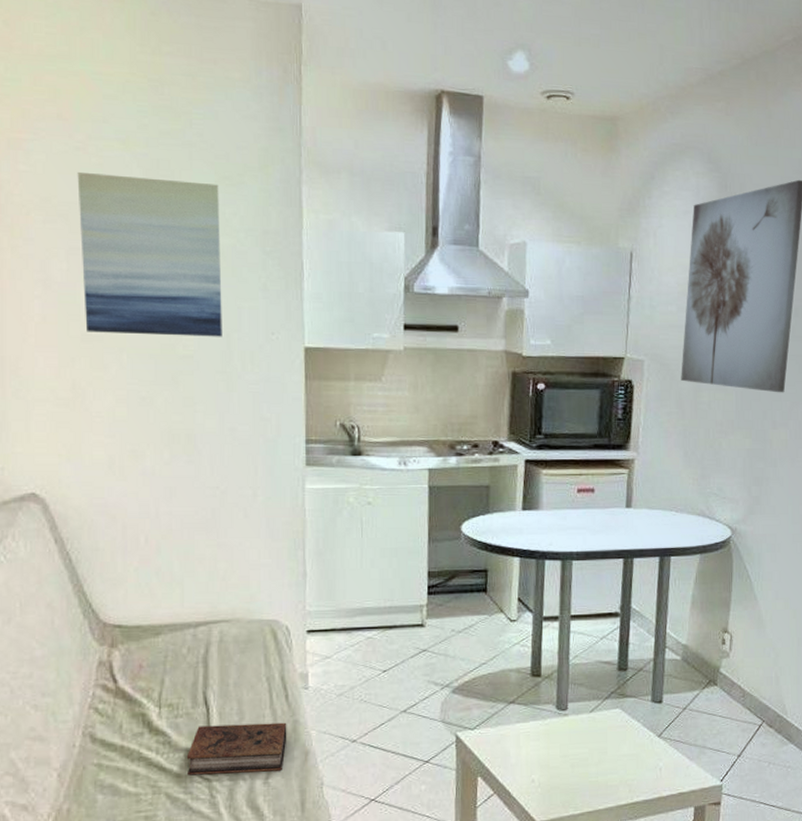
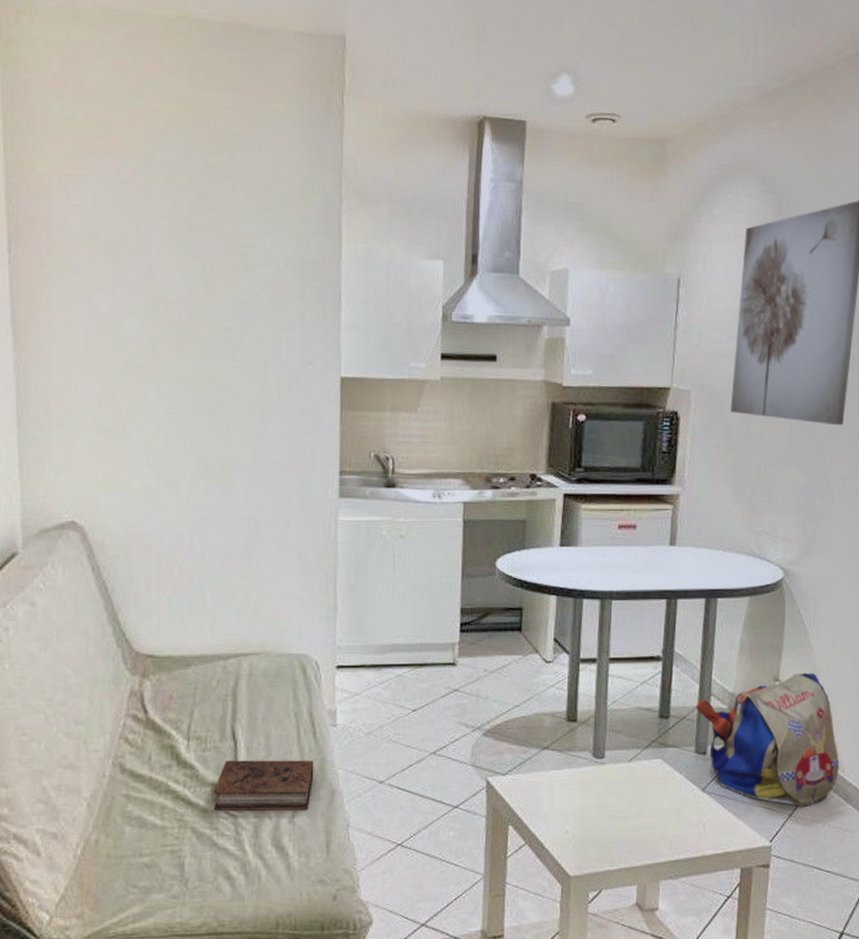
wall art: present [77,171,222,337] -> none [124,205,260,367]
backpack: none [651,623,783,748] -> present [695,672,840,807]

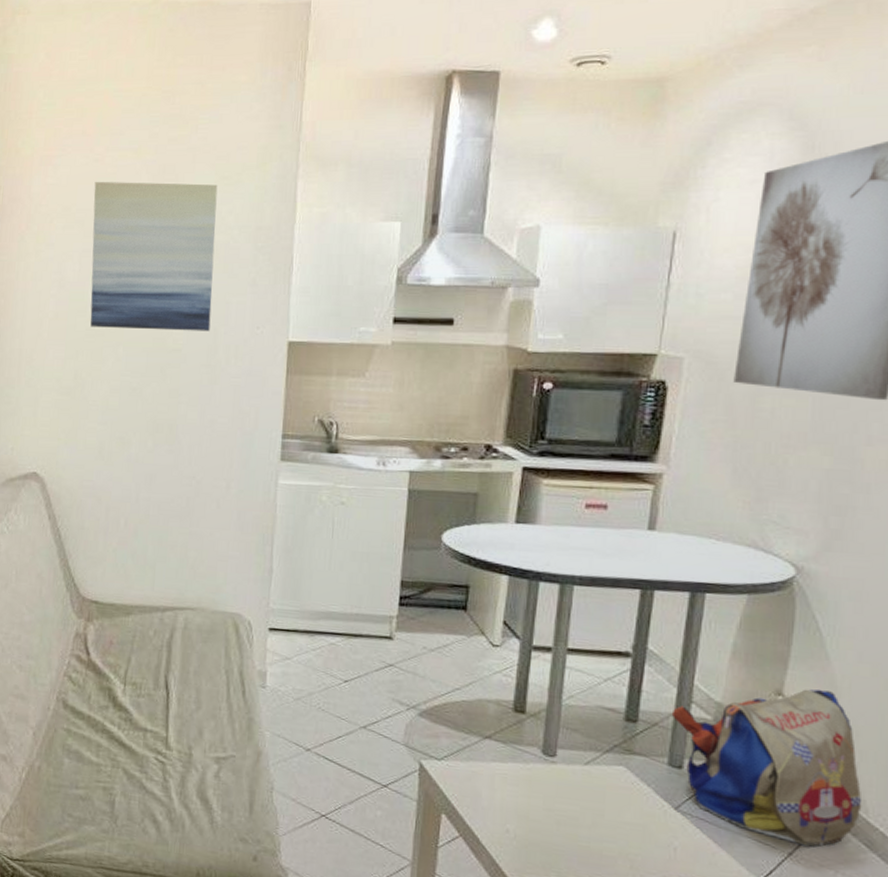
wall art: none [124,205,260,367] -> present [90,181,218,331]
book: present [213,760,314,811] -> none [144,708,242,767]

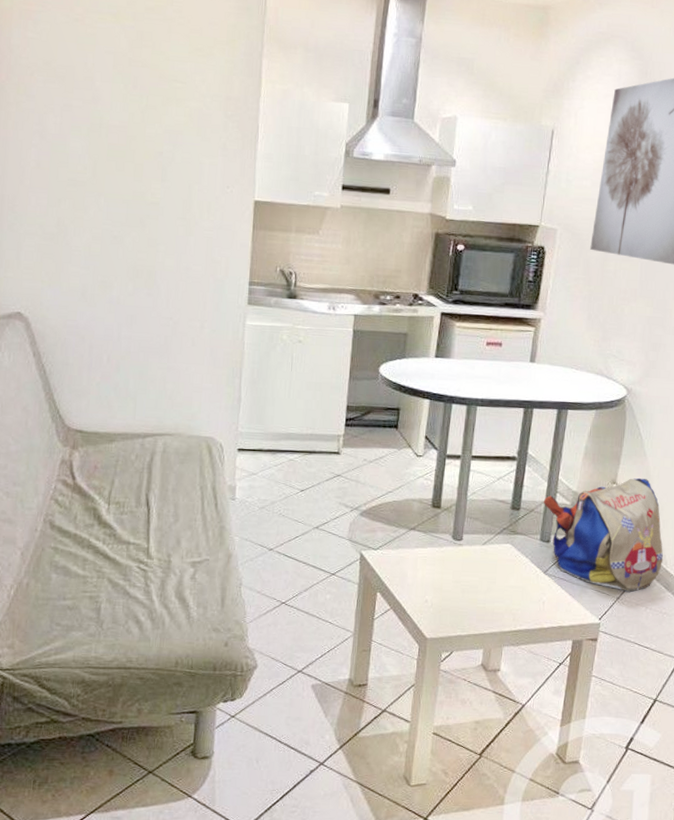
wall art: present [90,181,218,331] -> none [72,40,192,188]

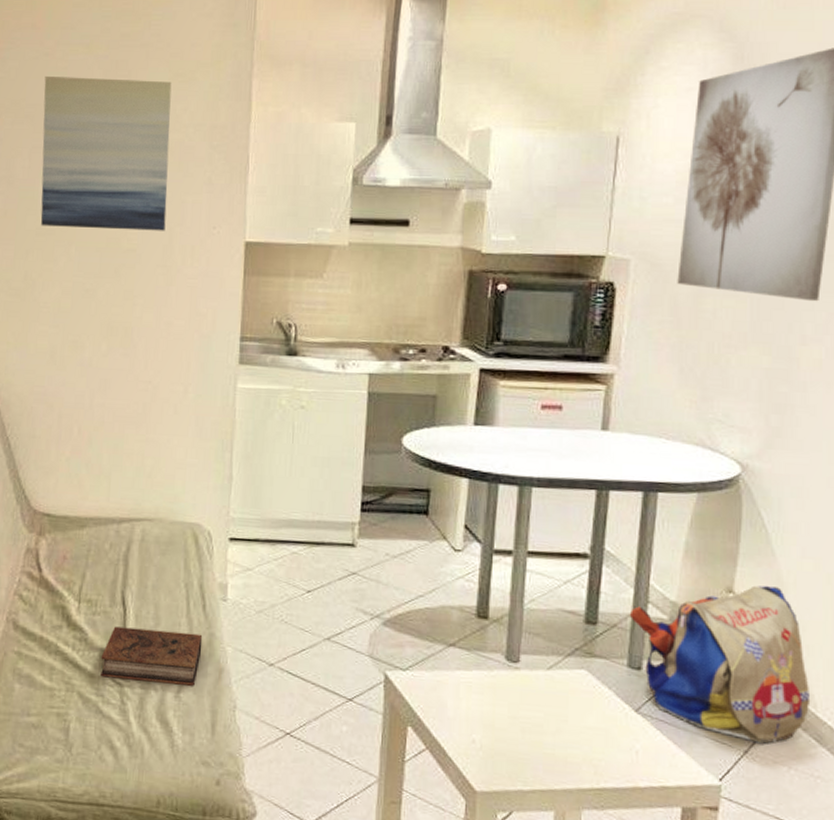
wall art: none [72,40,192,188] -> present [40,75,172,231]
book: none [128,523,215,569] -> present [101,626,203,686]

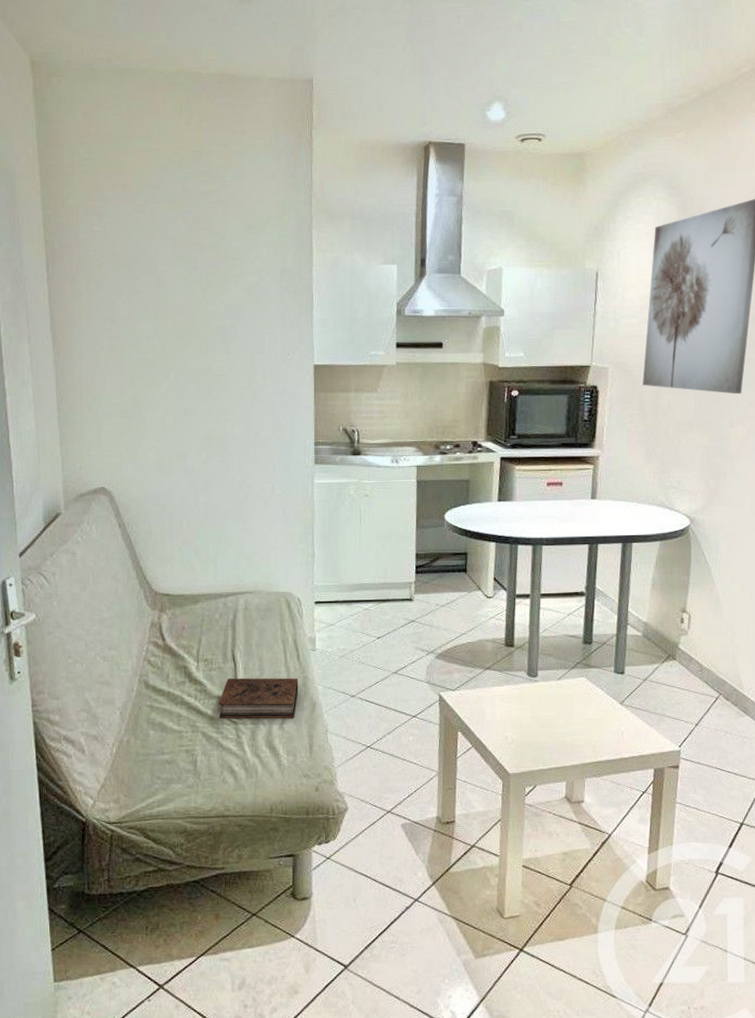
wall art: present [40,75,172,231] -> none [137,229,248,359]
backpack: present [629,585,811,744] -> none [614,604,740,718]

